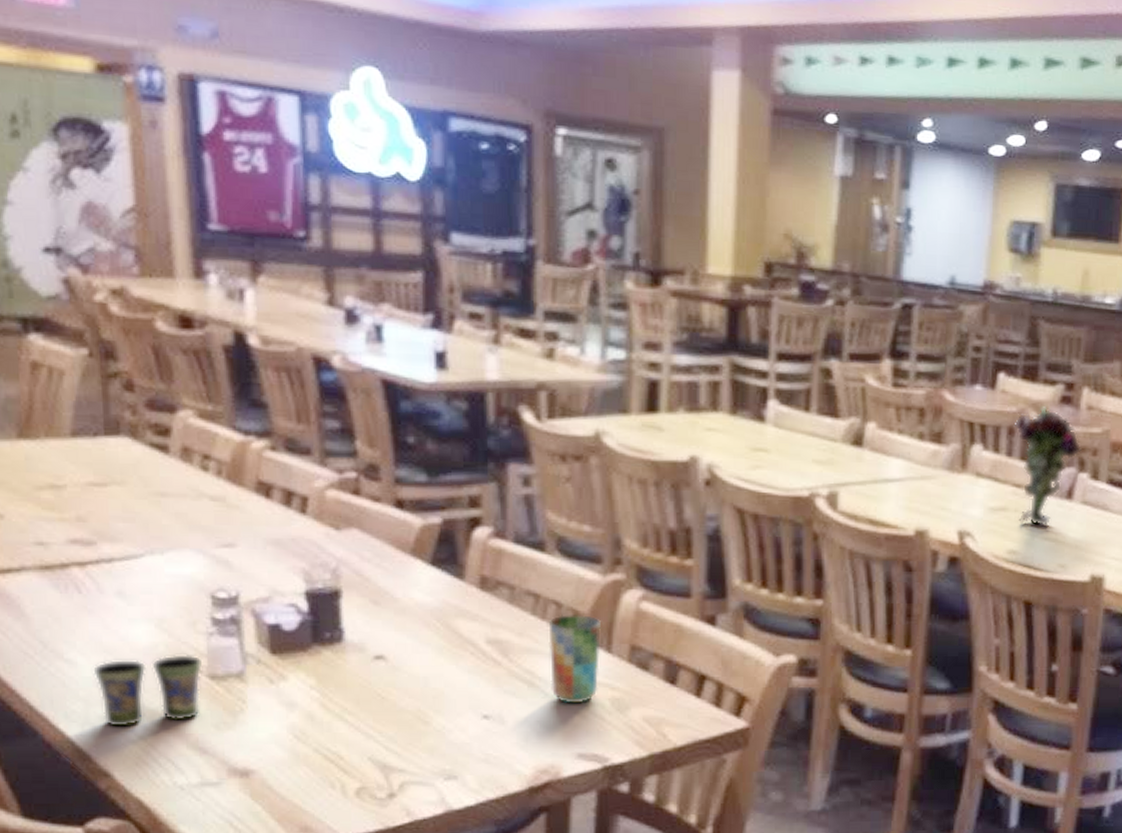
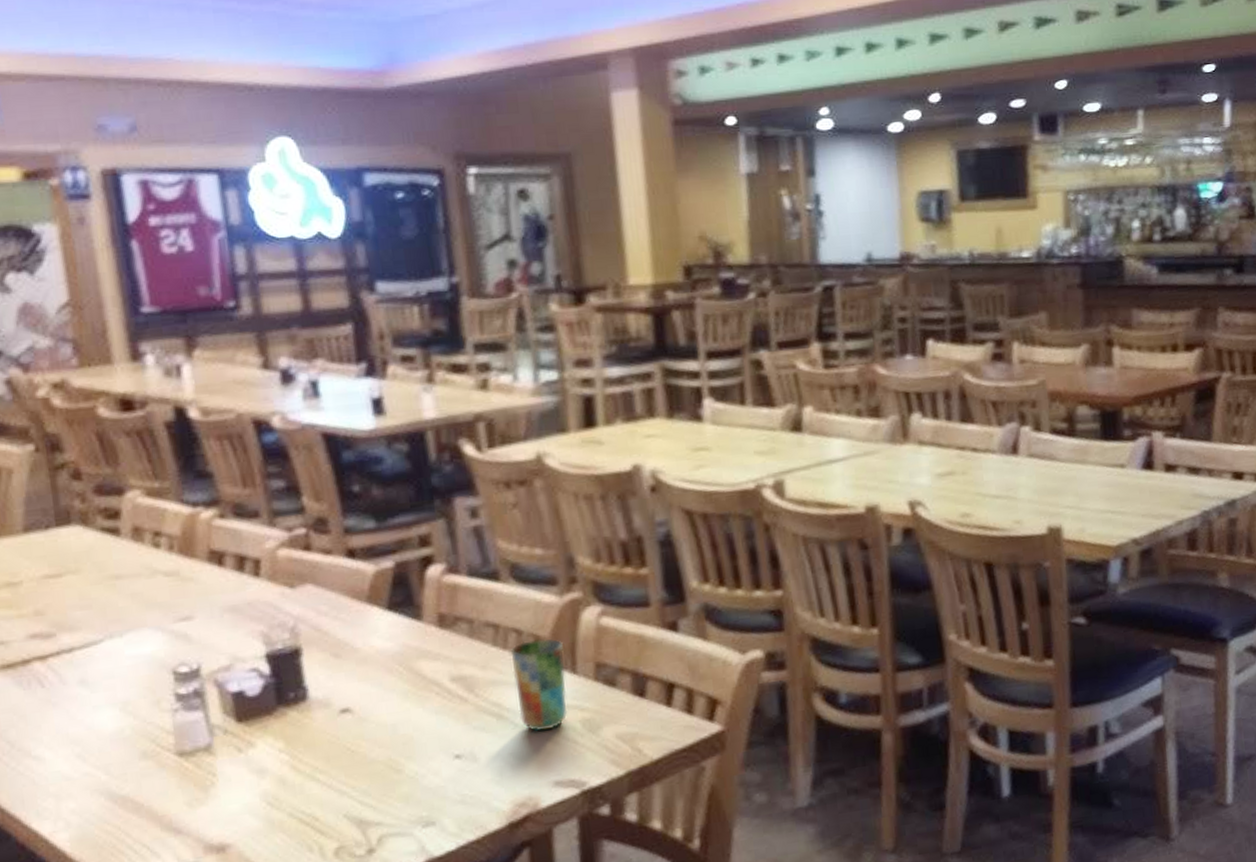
cup: present [93,655,203,728] -> none [62,734,172,820]
flower: present [1014,406,1082,527] -> none [949,366,1020,486]

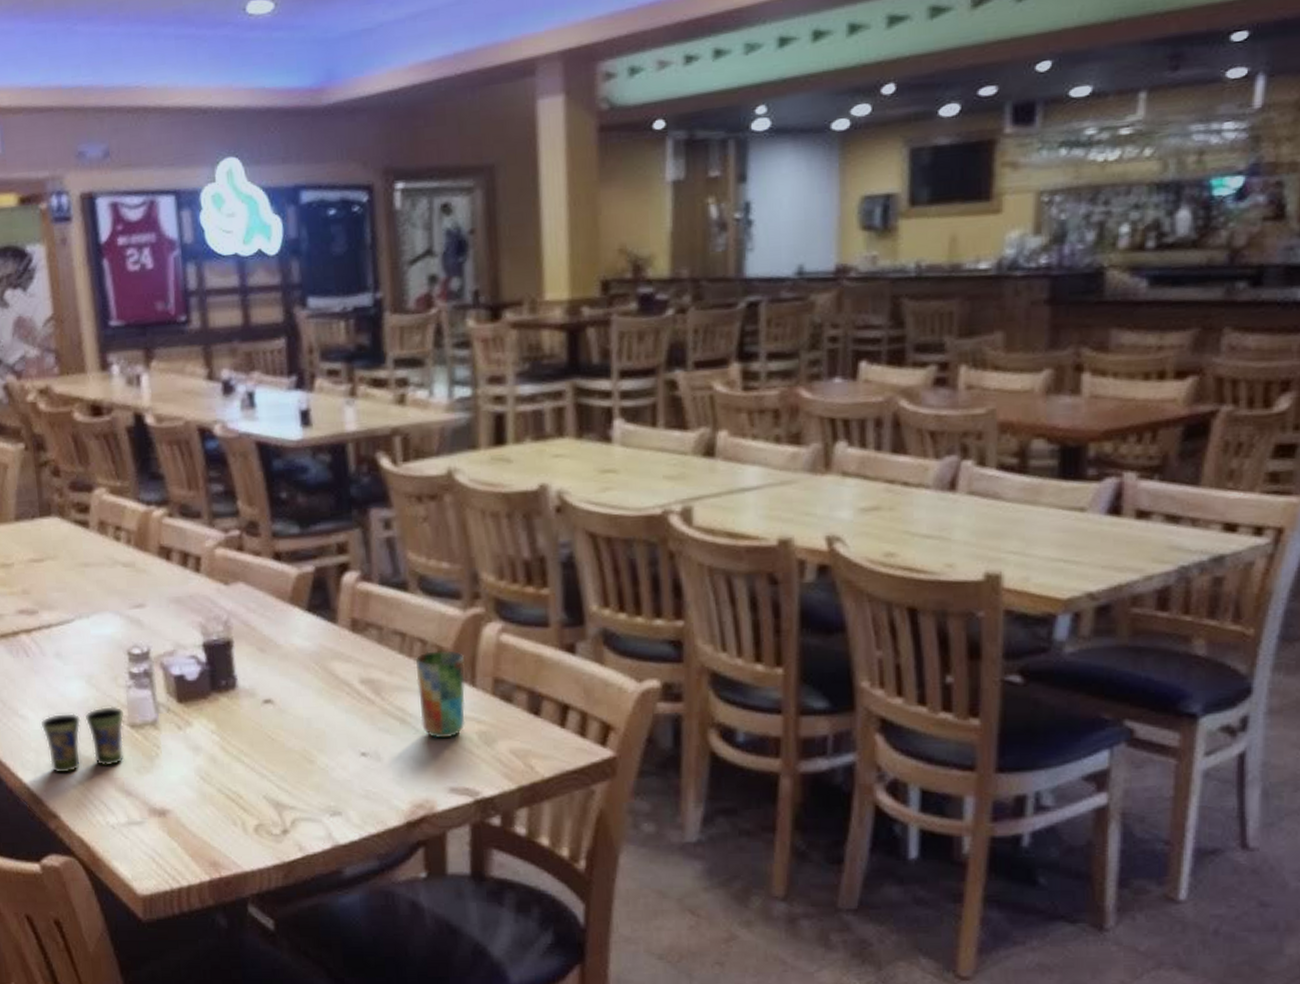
cup: none [62,734,172,820] -> present [41,706,125,775]

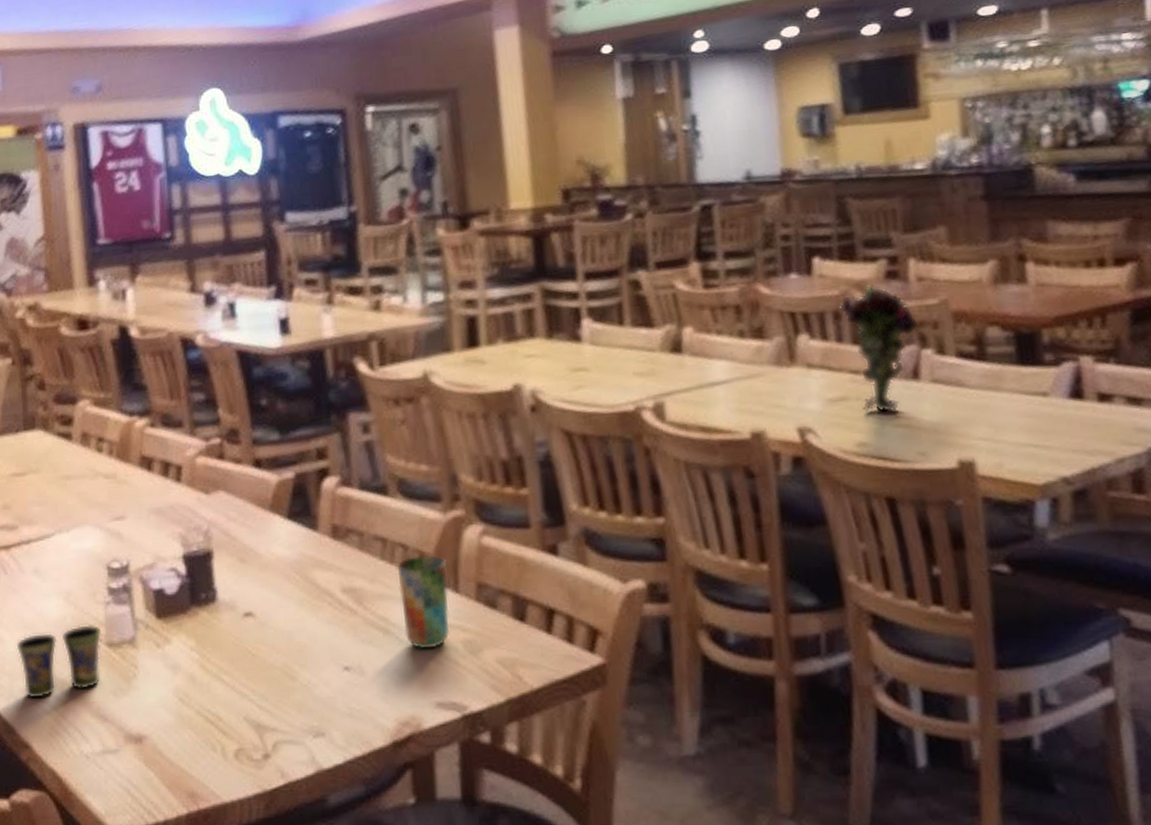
flower: none [881,392,963,524] -> present [838,285,920,413]

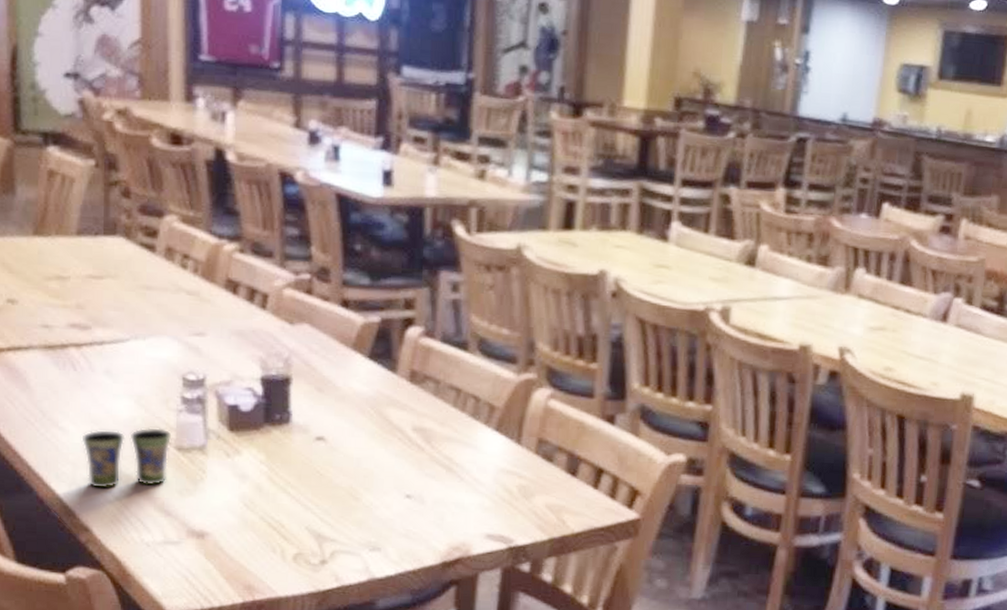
cup: present [397,555,450,650] -> none [466,408,514,489]
flower: present [838,285,920,413] -> none [895,235,958,347]

